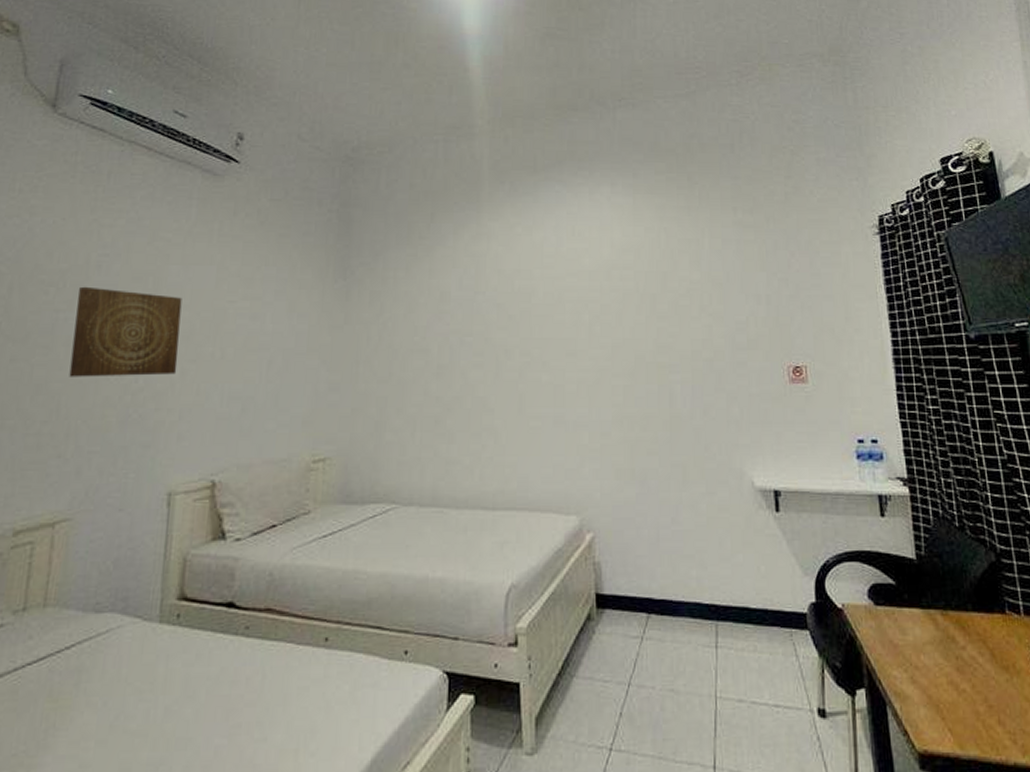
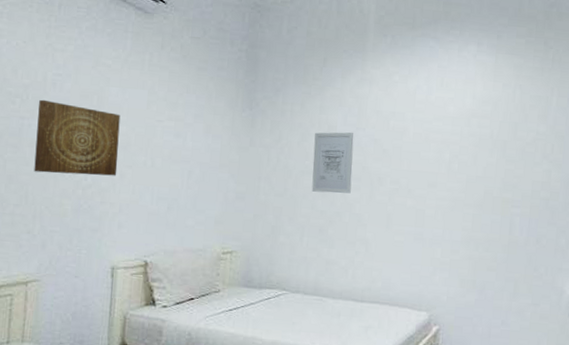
wall art: none [423,297,473,374] -> present [311,132,354,194]

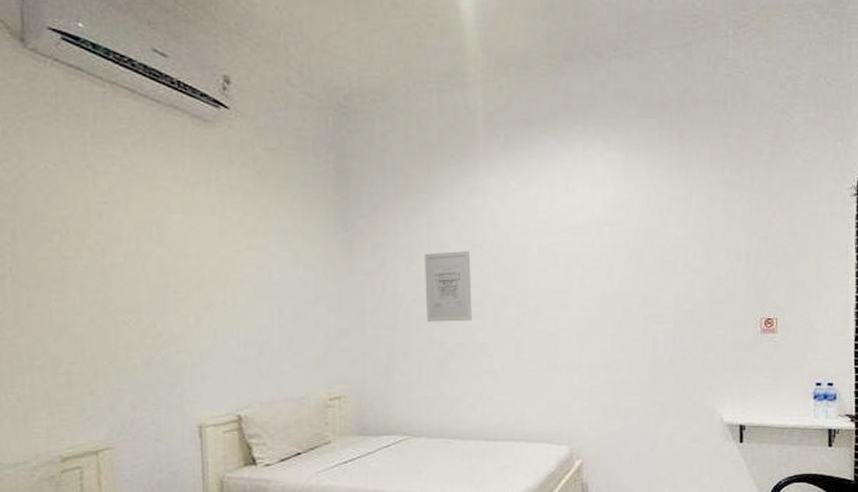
wall art: present [34,99,121,176] -> none [84,234,192,322]

